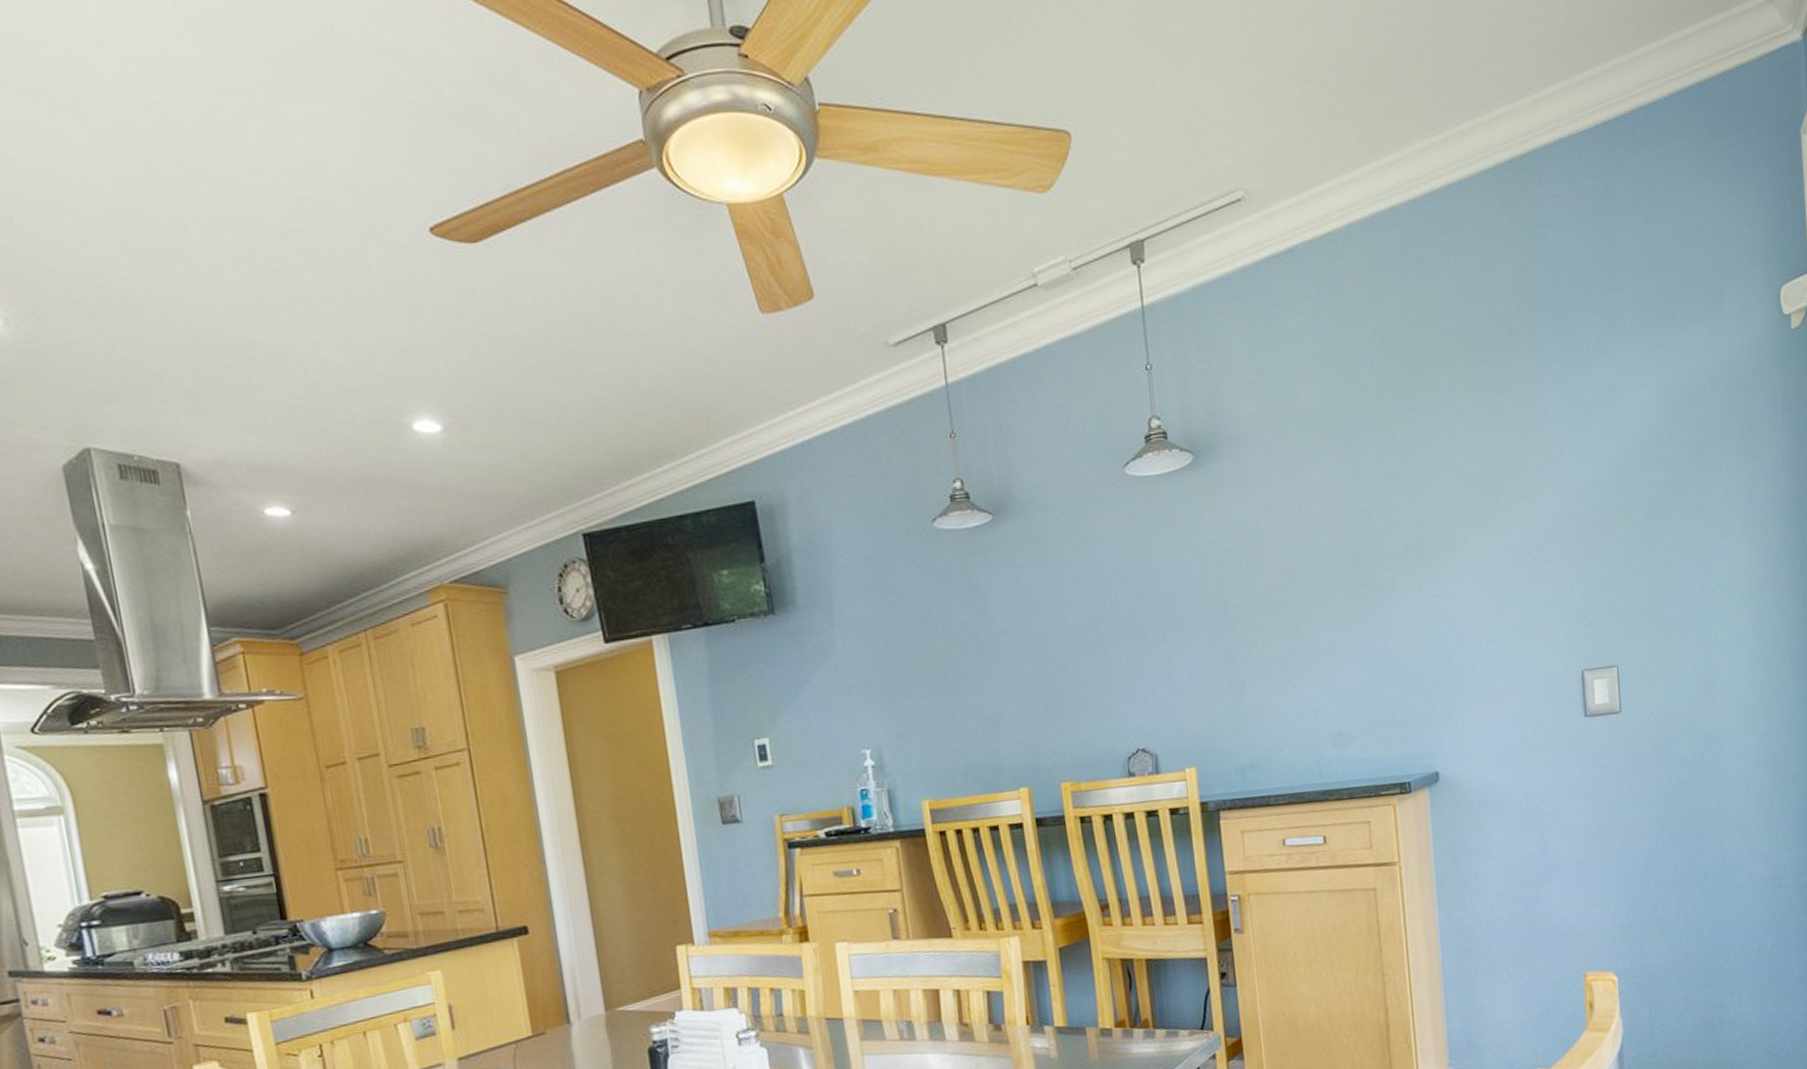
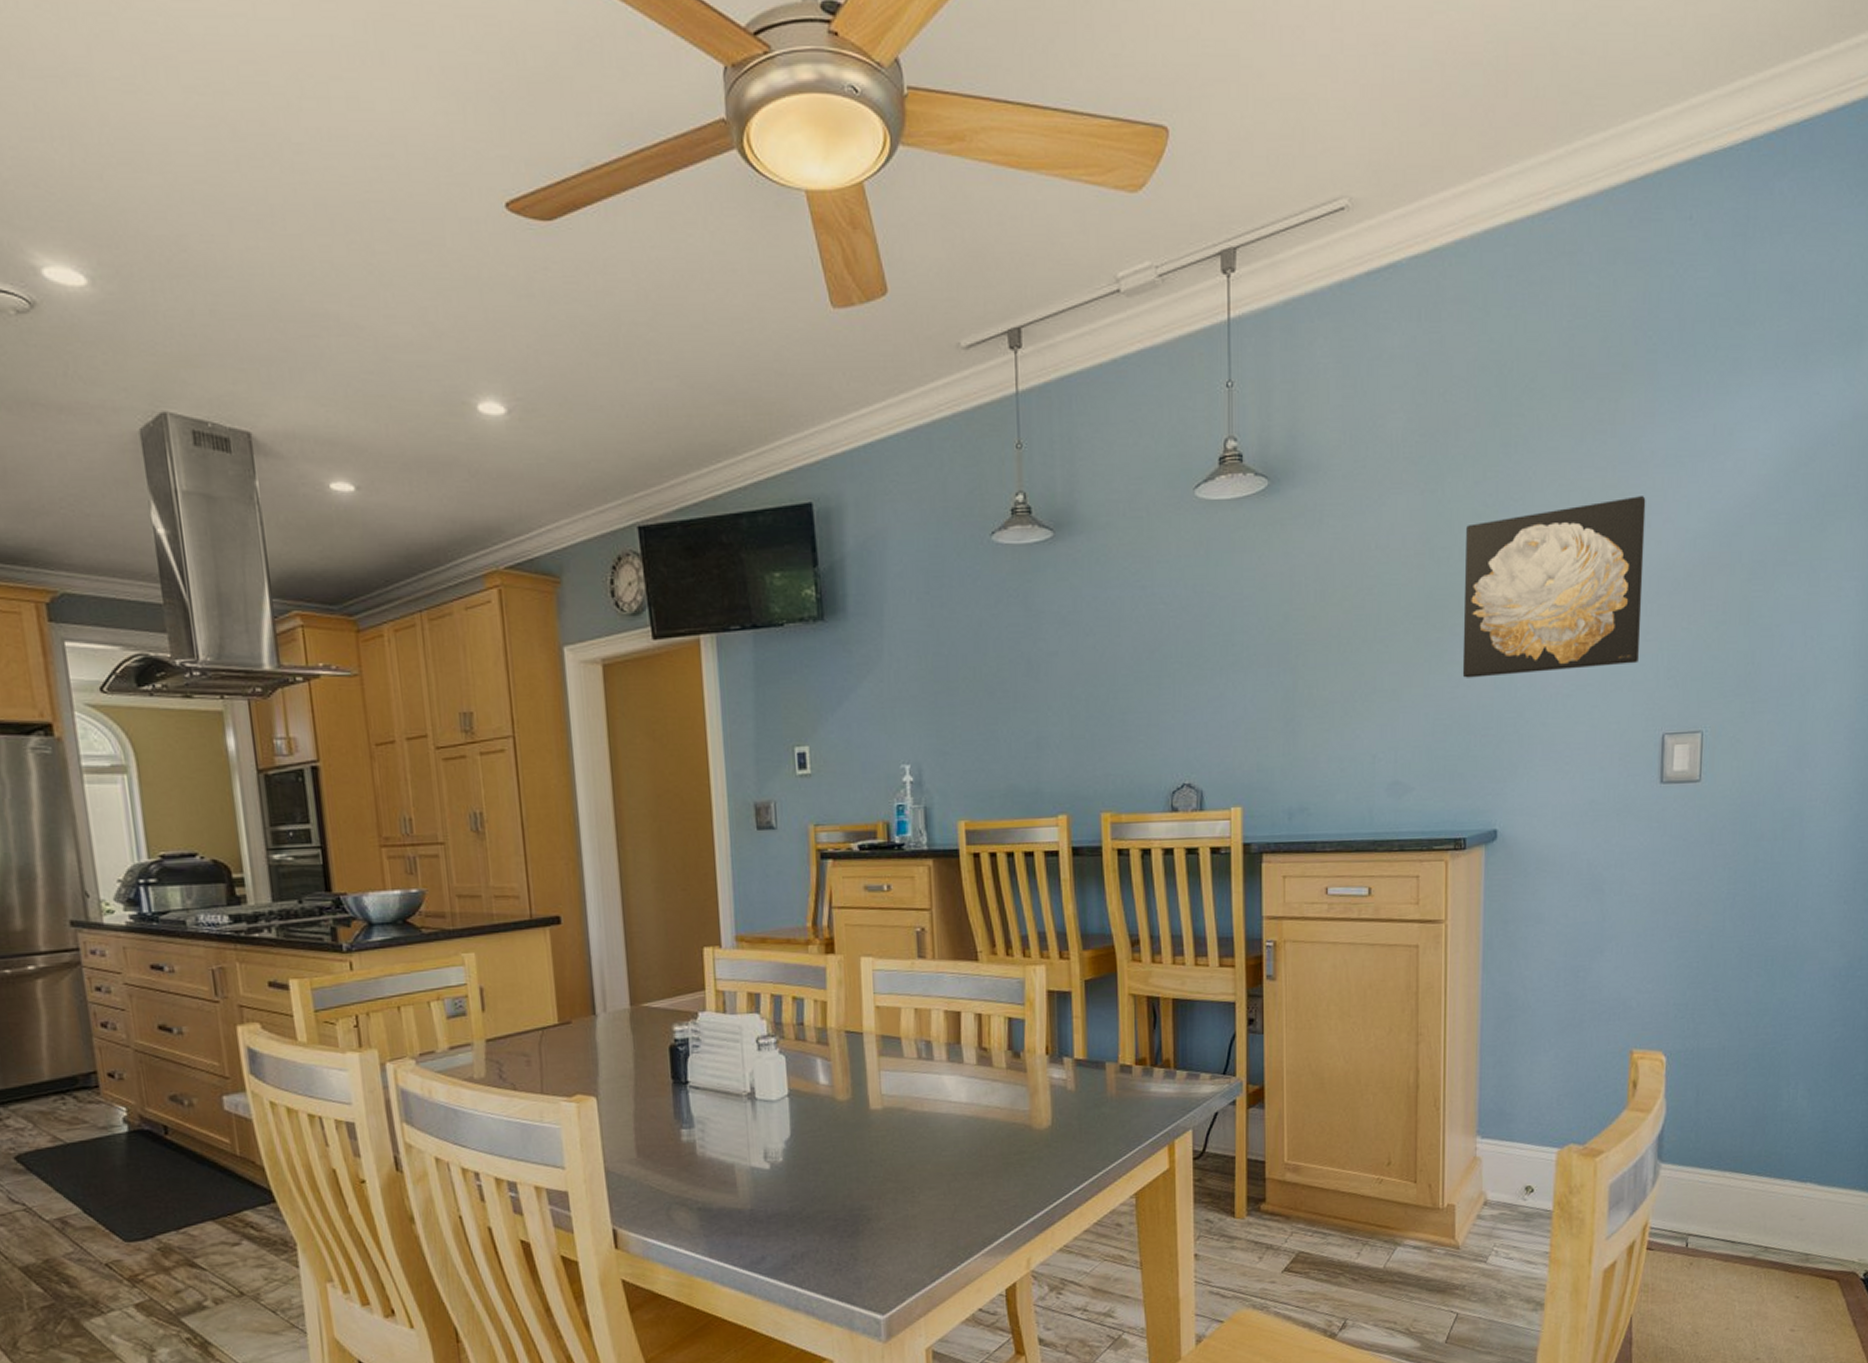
wall art: none [1382,450,1553,630] -> present [1462,496,1646,678]

